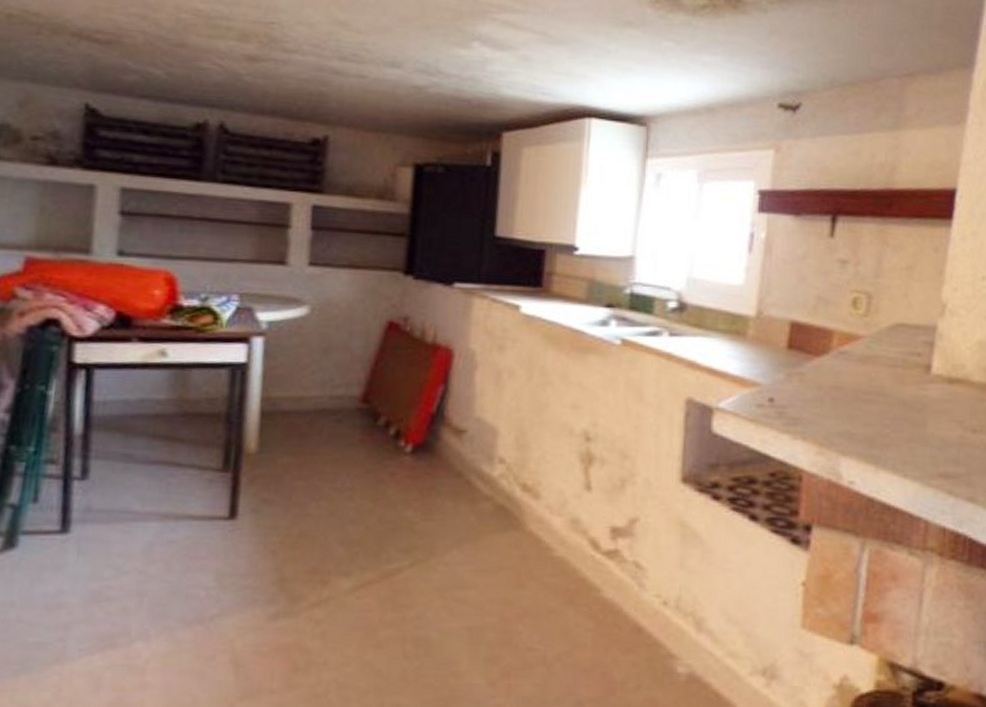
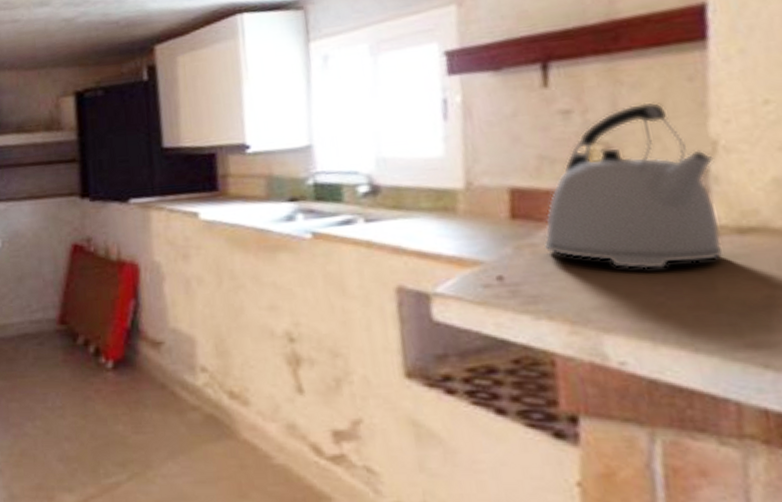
kettle: none [809,263,942,405] -> present [543,102,724,269]

